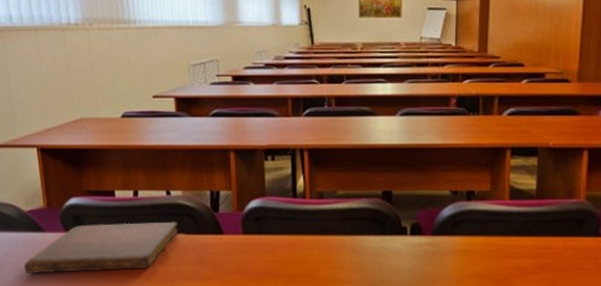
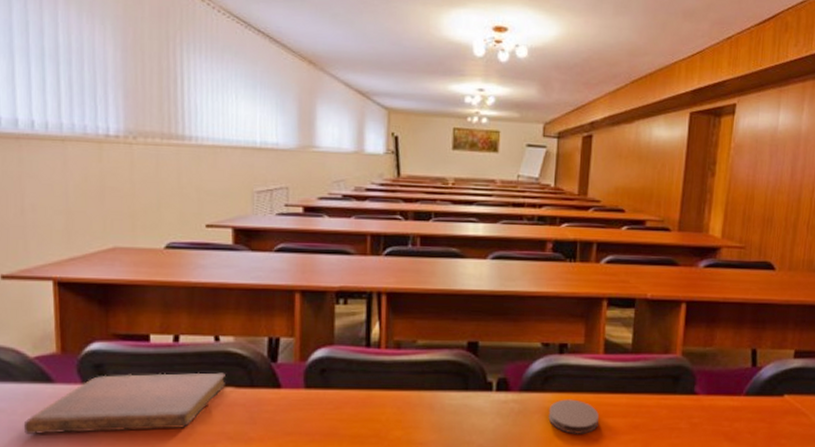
coaster: none [459,242,507,275] -> present [548,399,599,435]

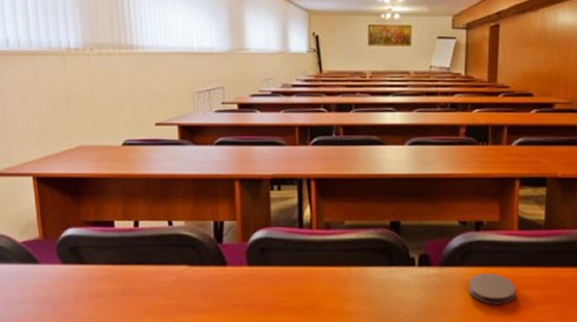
notebook: present [23,372,225,434] -> none [17,253,179,307]

